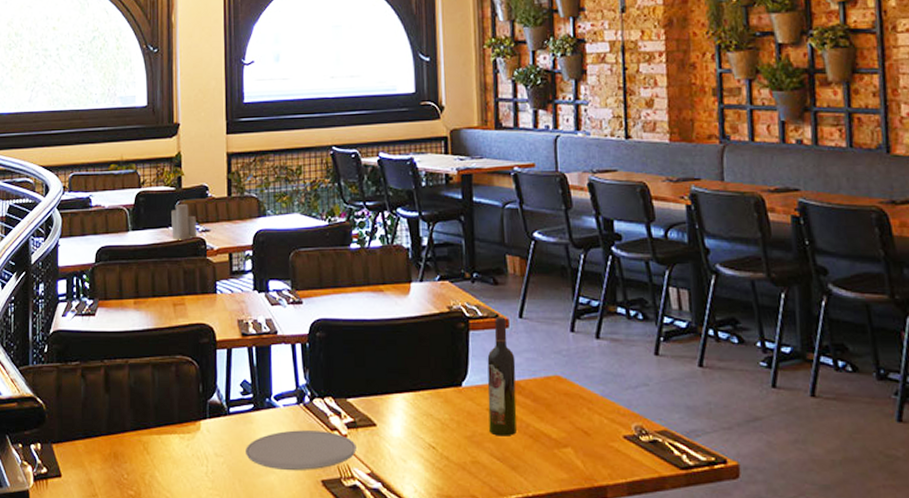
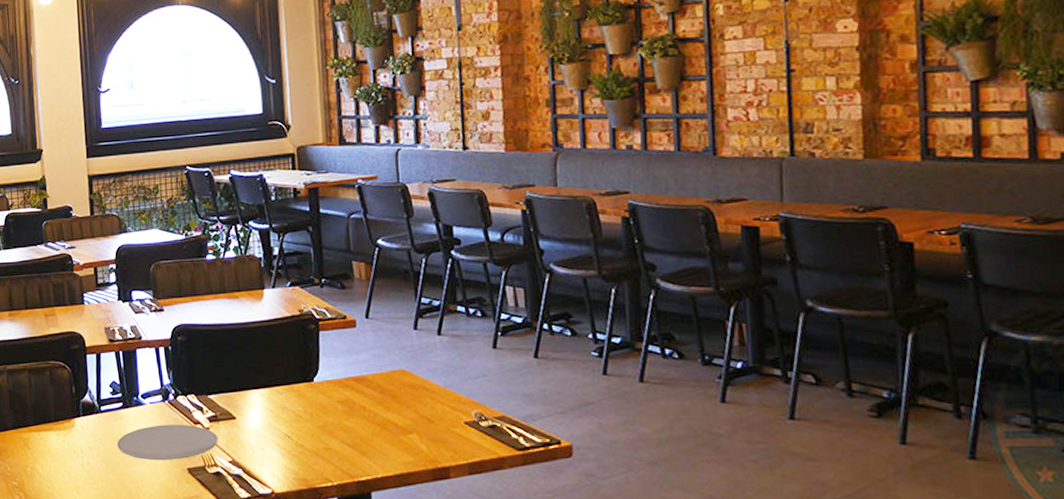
candle: present [171,201,196,240] -> none [39,221,63,257]
wine bottle: present [487,317,517,436] -> none [336,318,366,425]

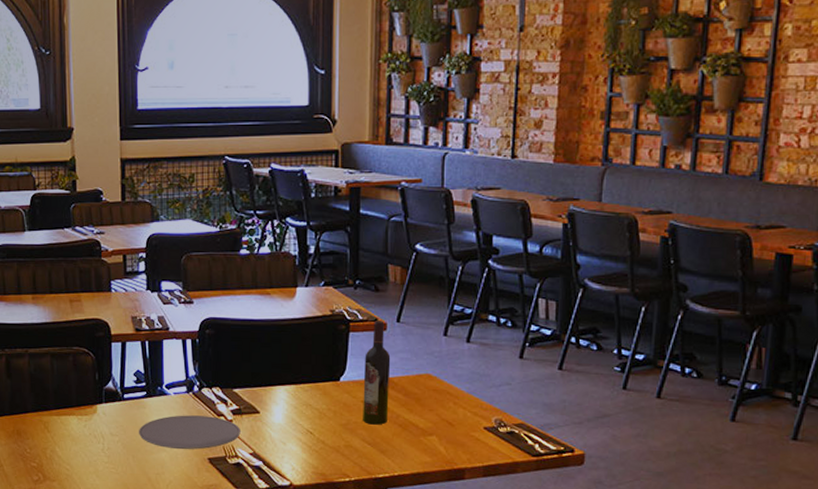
wine bottle: none [336,318,366,425] -> present [363,320,391,425]

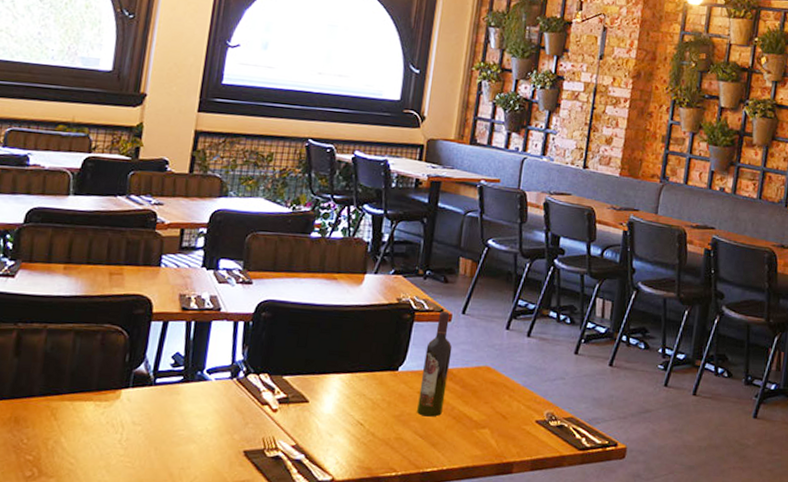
plate: present [139,415,241,450] -> none [167,403,285,441]

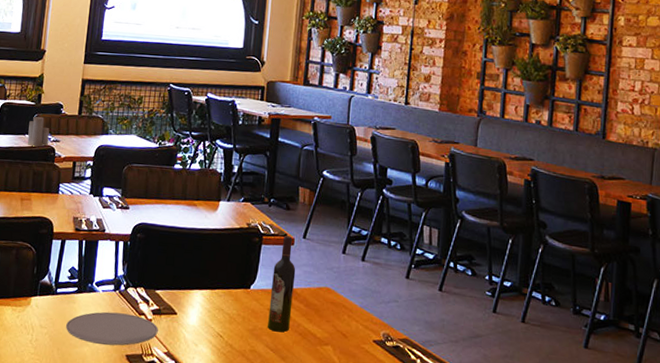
candle: none [119,171,150,212] -> present [27,114,50,148]
plate: none [167,403,285,441] -> present [66,311,158,346]

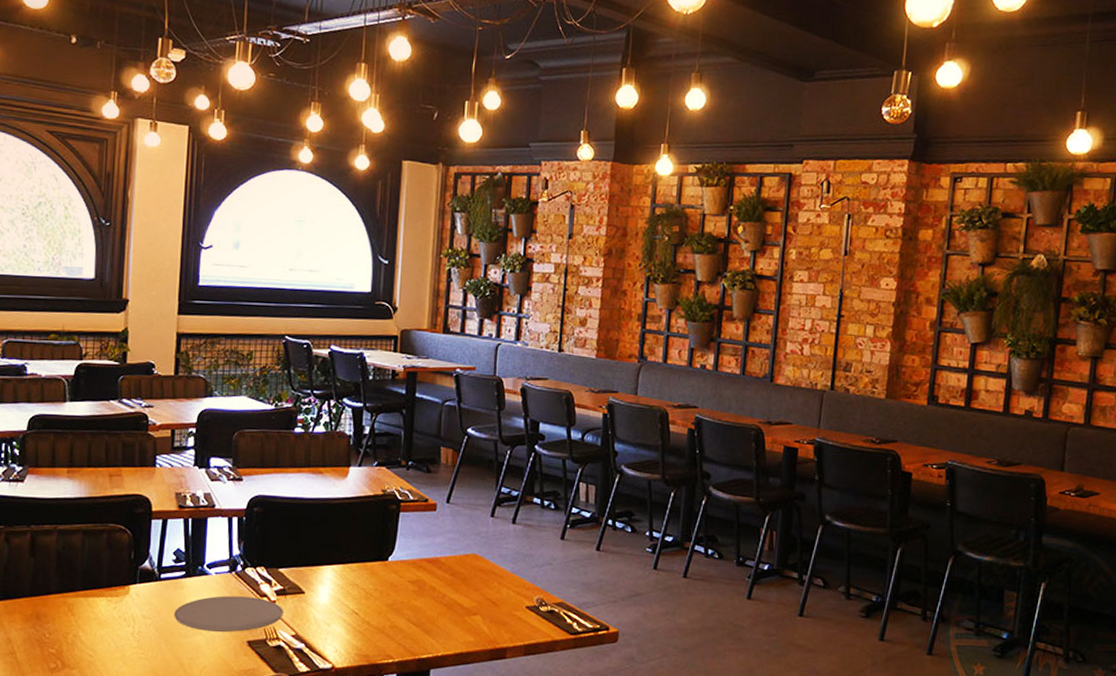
candle: present [27,114,50,148] -> none [112,375,140,415]
wine bottle: present [268,236,296,333] -> none [409,501,439,605]

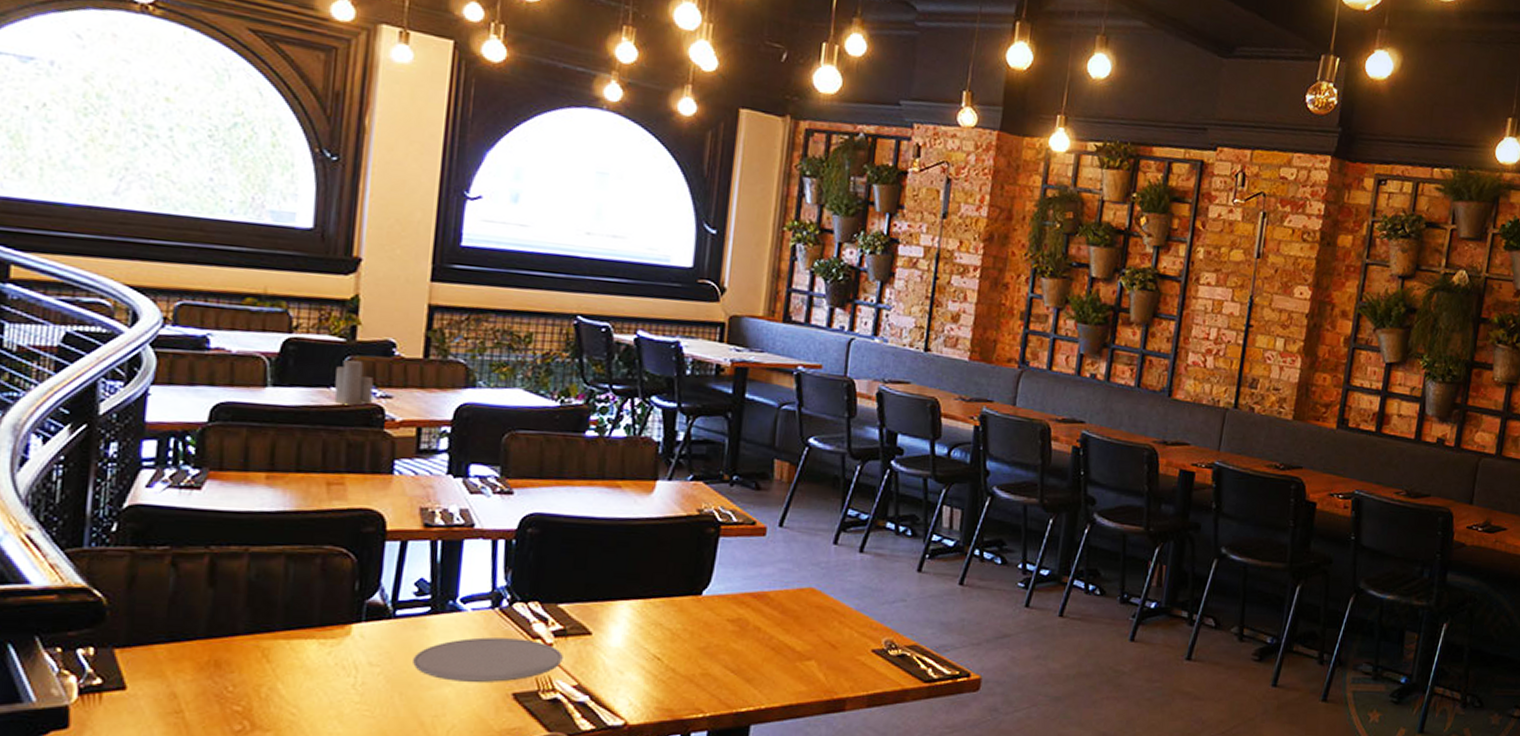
candle: none [112,375,140,415] -> present [334,356,374,407]

